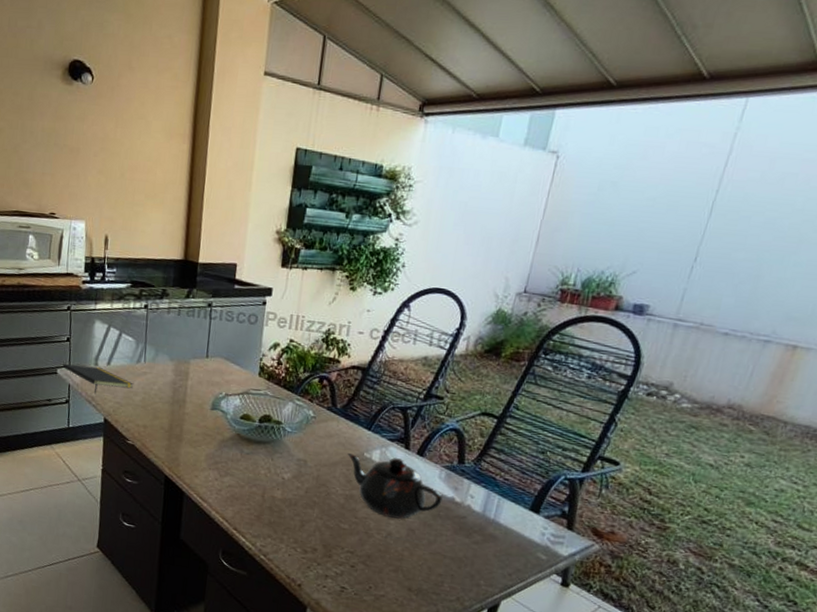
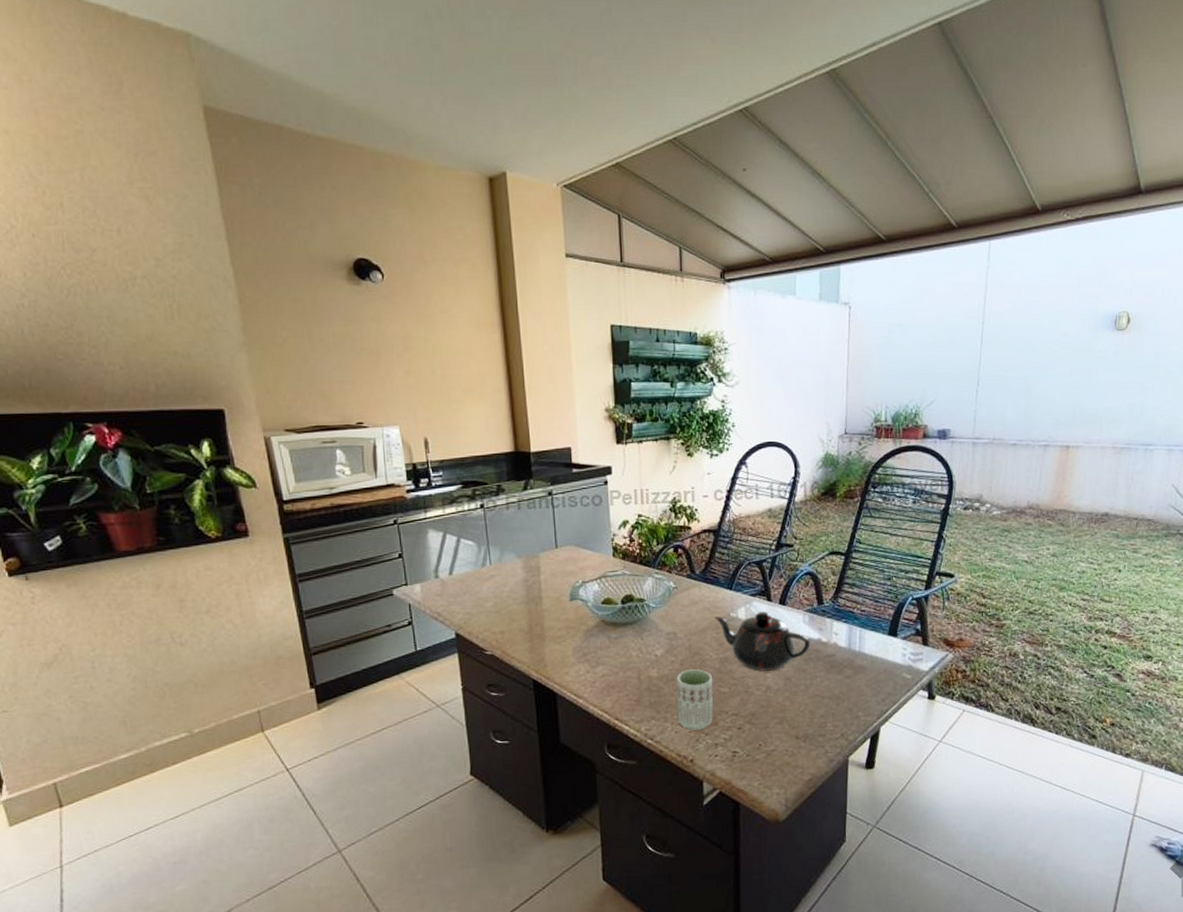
notepad: present [62,363,134,394] -> none [398,579,483,608]
cup: none [293,498,335,559] -> present [677,669,713,731]

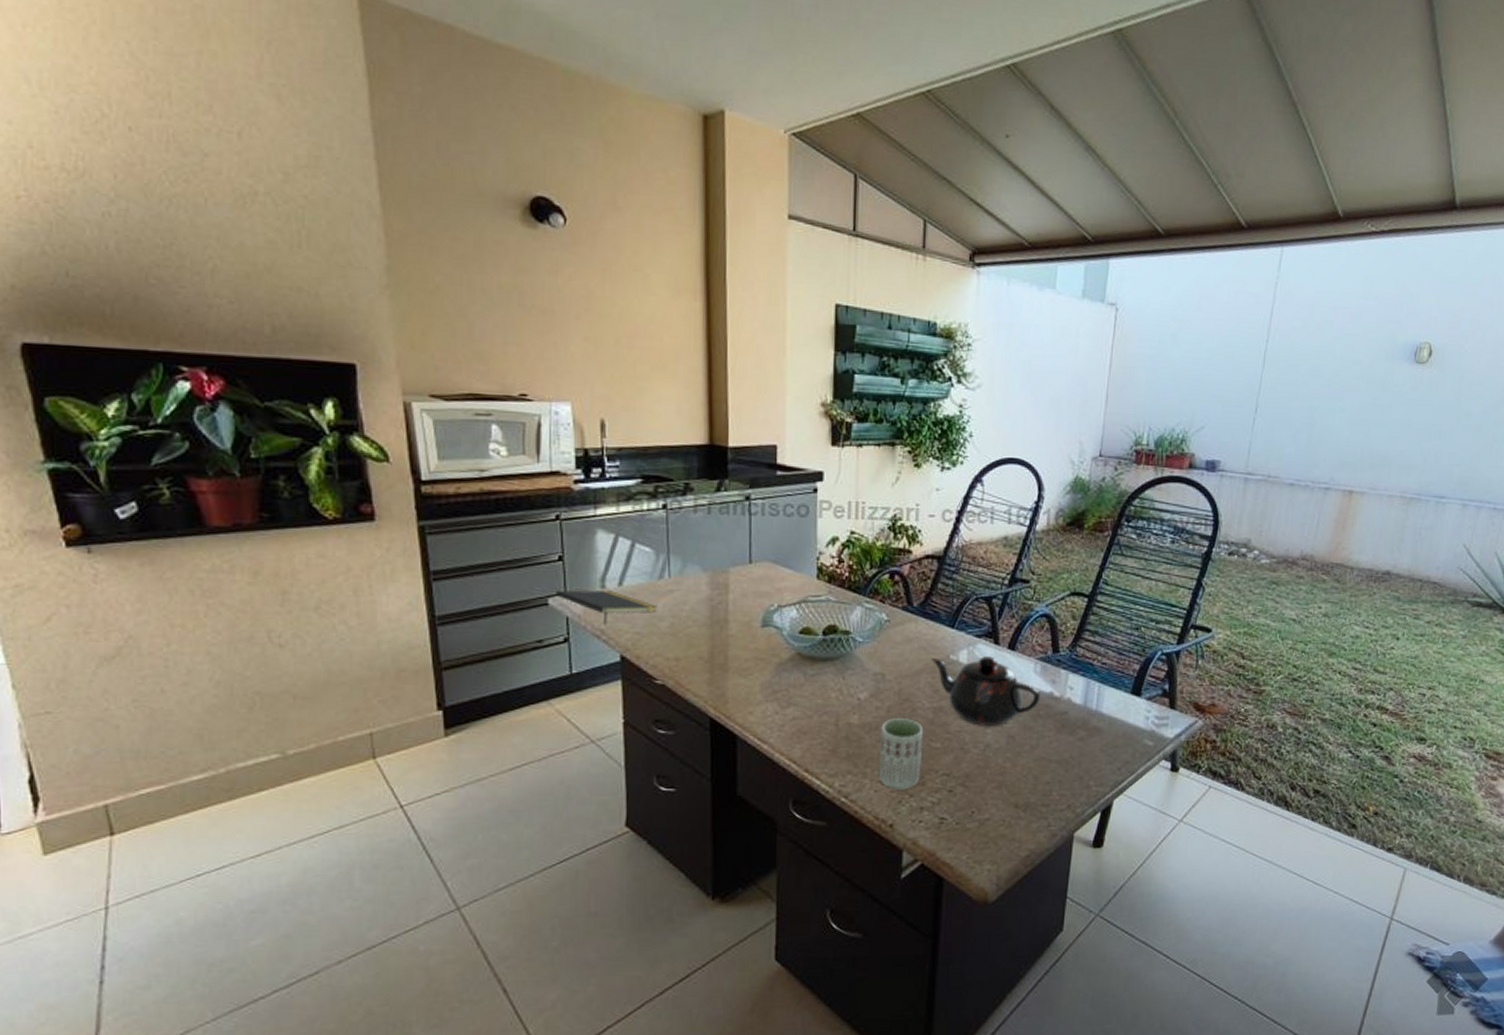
notepad: none [398,579,483,608] -> present [555,590,658,625]

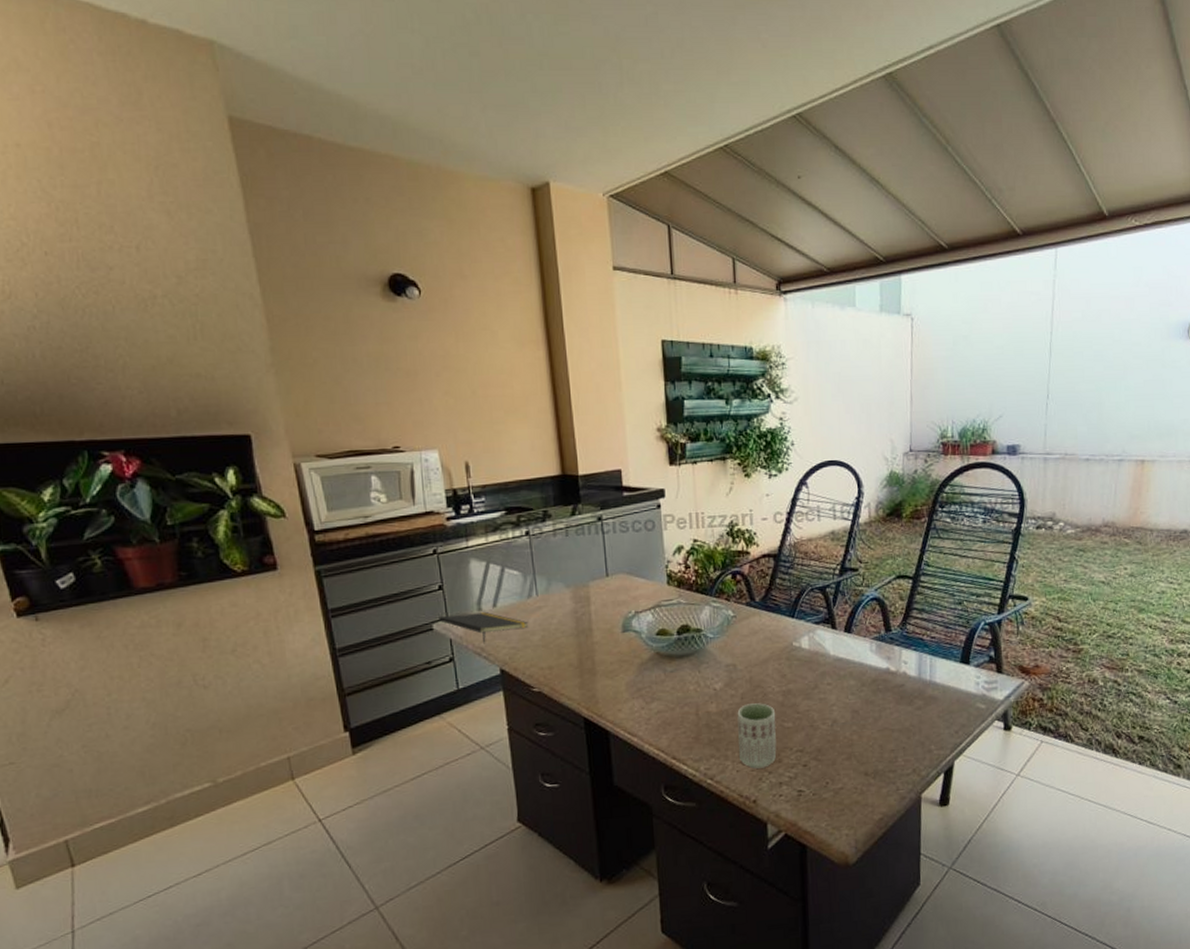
teapot: present [931,656,1041,726] -> none [776,640,879,704]

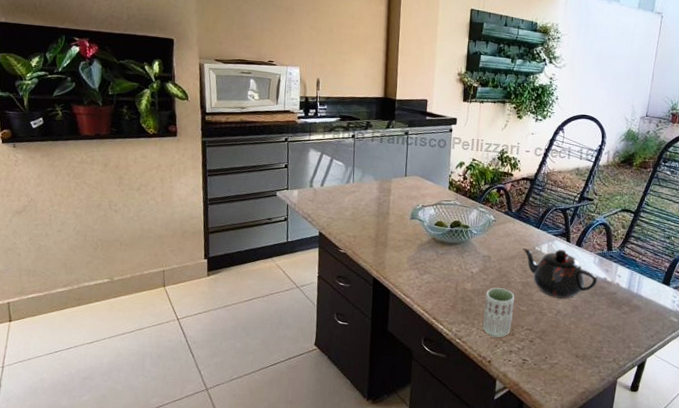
notepad: present [438,612,529,643] -> none [281,186,345,211]
teapot: none [776,640,879,704] -> present [522,248,598,299]

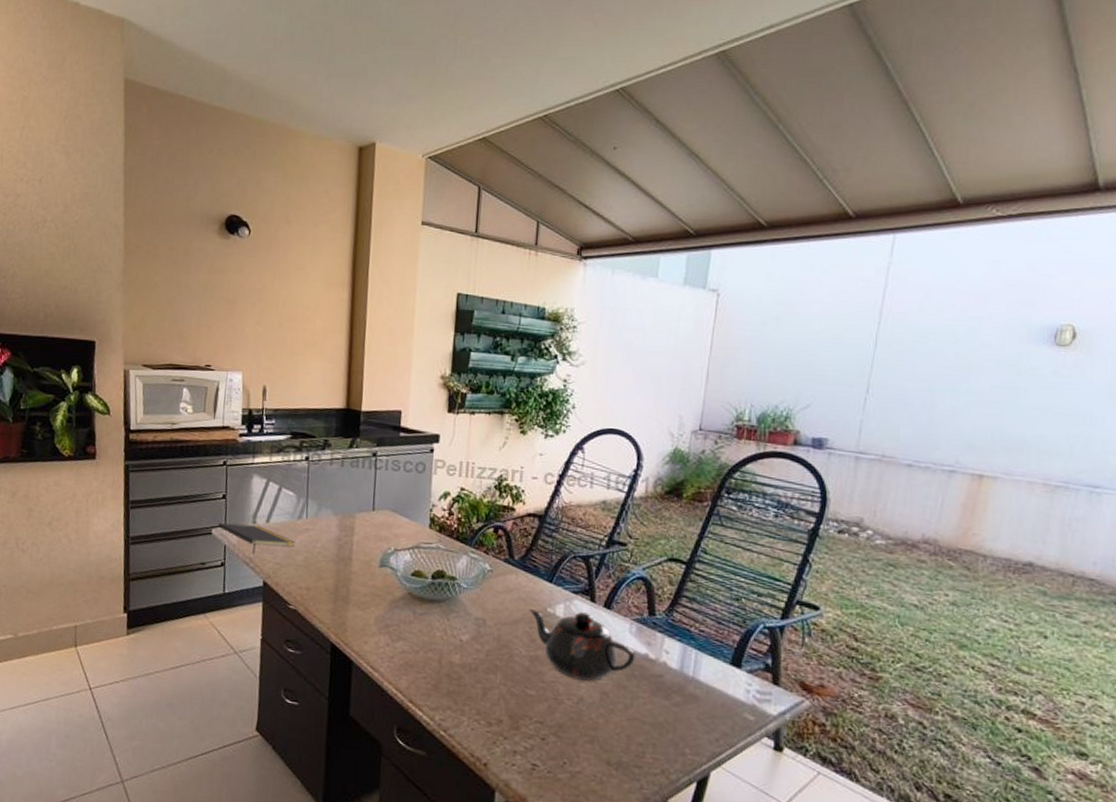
notepad: none [281,186,345,211] -> present [218,522,296,554]
cup: present [483,287,515,338] -> none [476,662,520,732]

